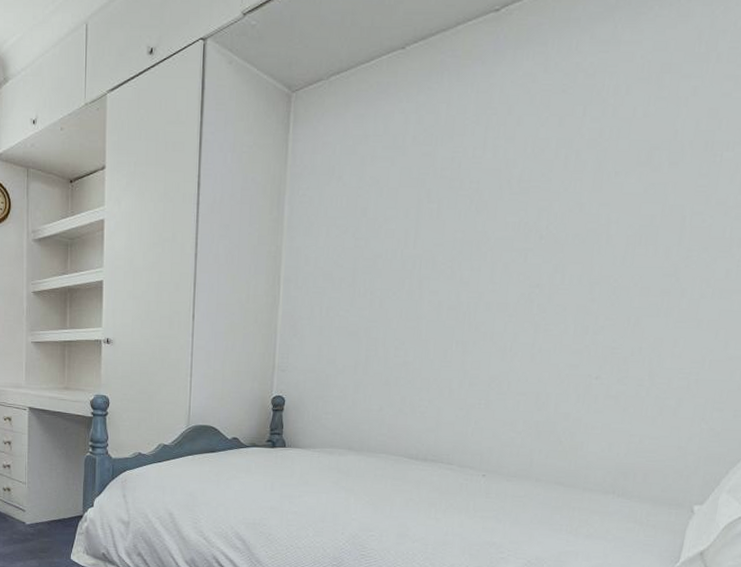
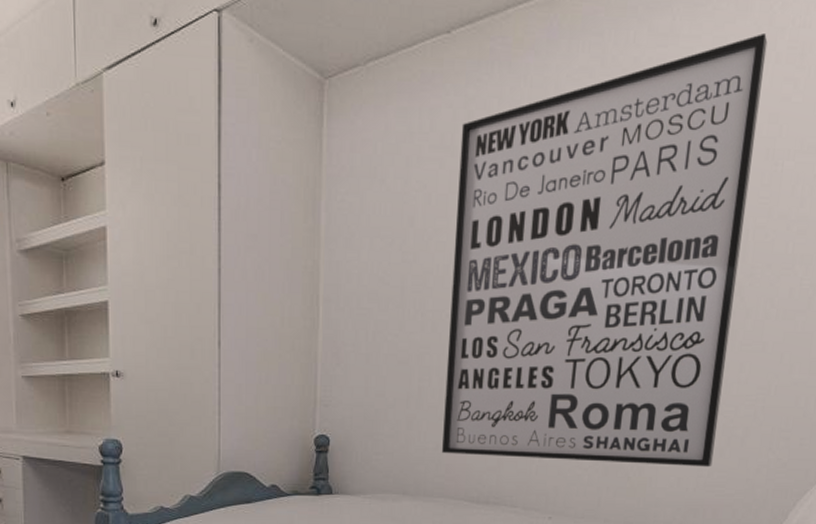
wall art: none [384,36,709,435] -> present [441,33,768,467]

